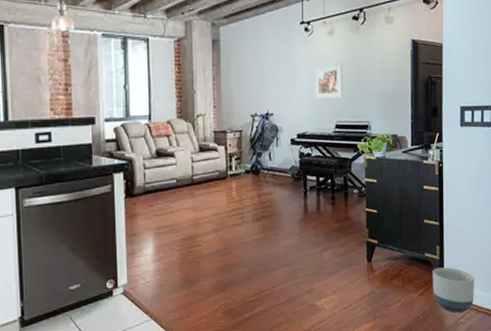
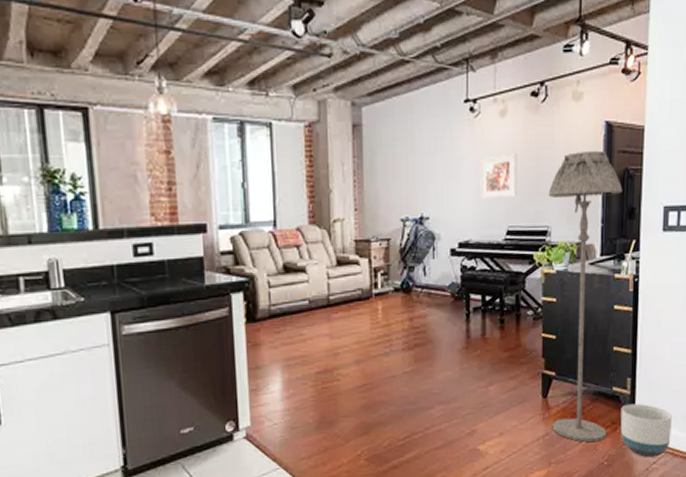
floor lamp: none [368,62,427,300] -> present [548,150,623,443]

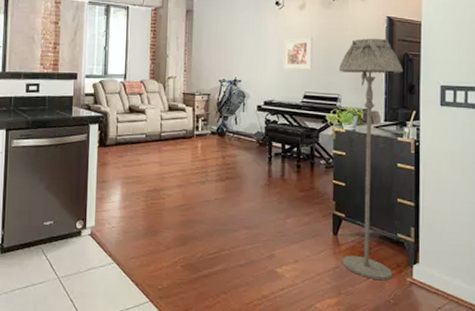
planter: present [620,403,672,458] -> none [405,251,455,303]

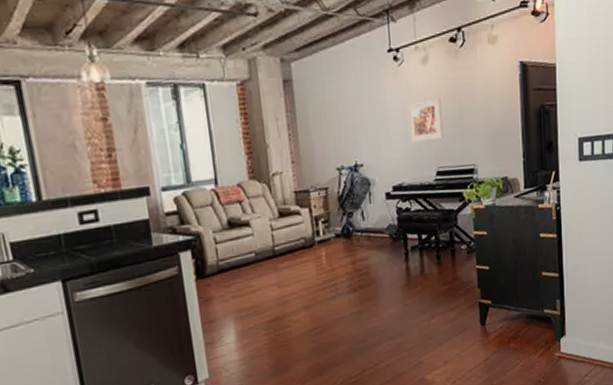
floor lamp: present [338,38,403,281] -> none [472,89,542,363]

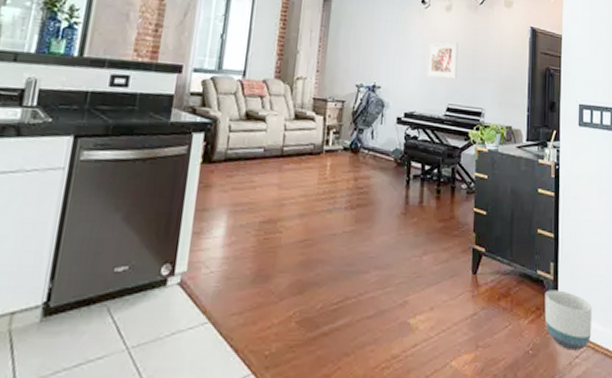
planter: none [553,322,599,372] -> present [544,290,592,351]

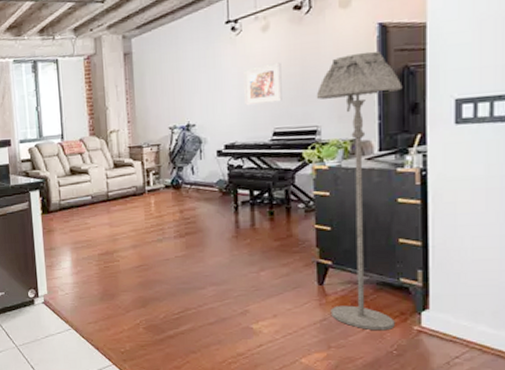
floor lamp: none [480,48,545,328] -> present [316,51,403,331]
planter: present [544,290,592,351] -> none [411,296,478,351]

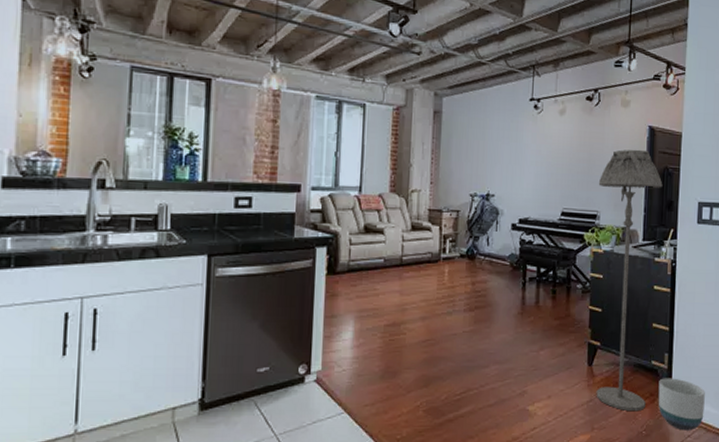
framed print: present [244,62,282,106] -> none [540,146,573,183]
planter: none [411,296,478,351] -> present [658,378,705,431]

